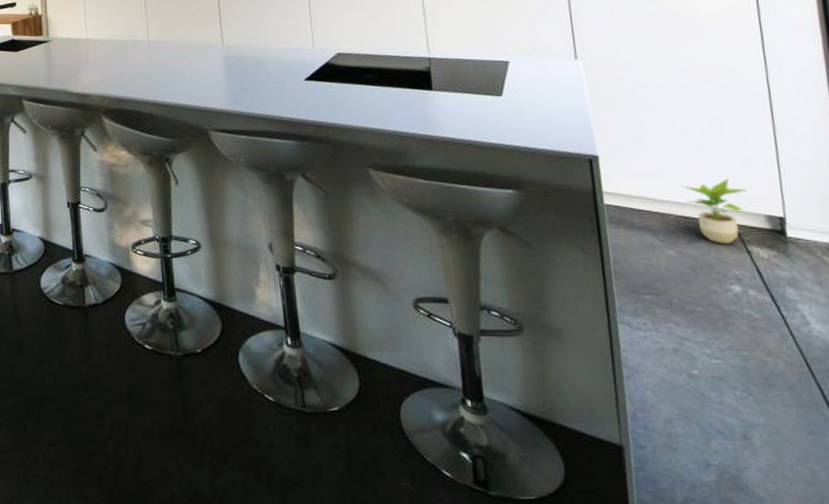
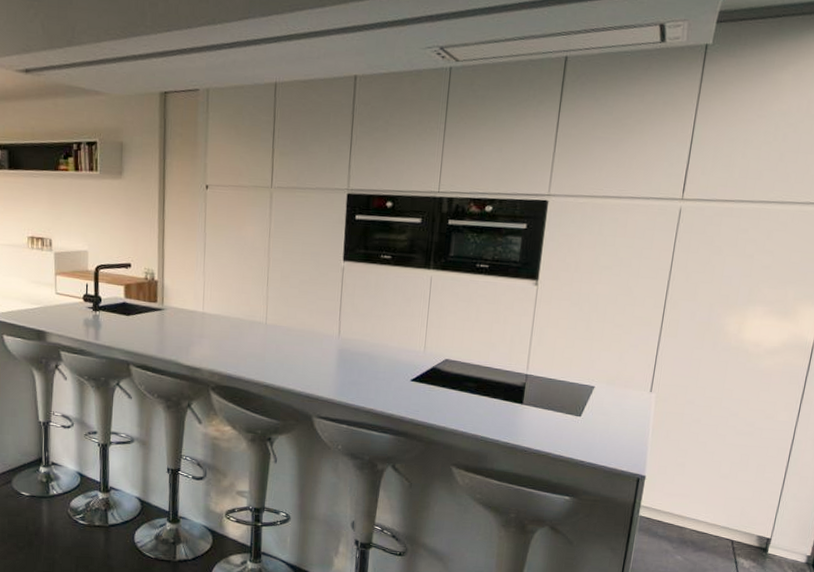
potted plant: present [680,178,747,244] -> none [701,504,750,555]

